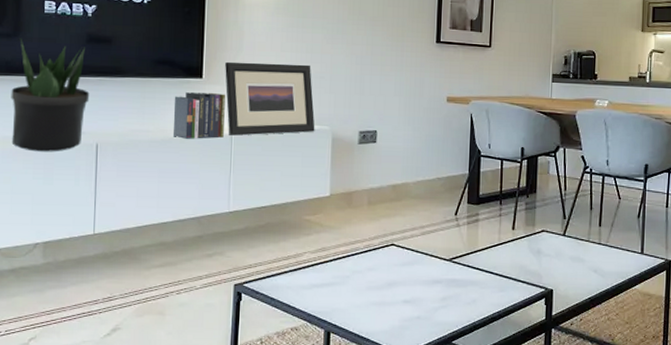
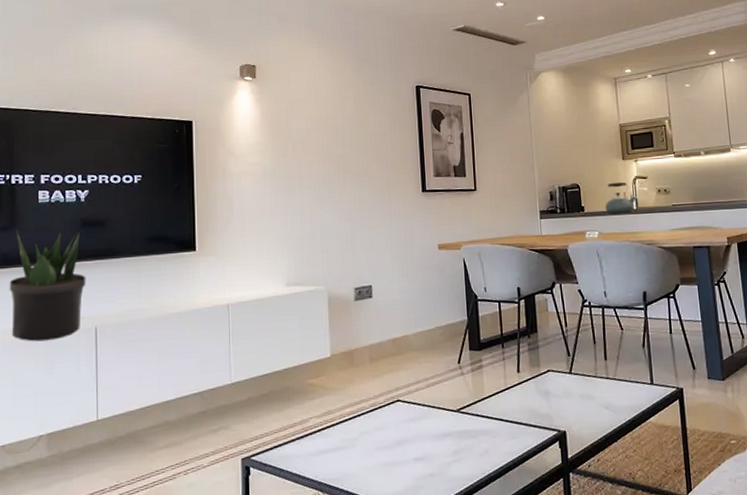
books: present [172,92,225,140] -> none [169,264,221,315]
picture frame: present [225,61,315,136] -> none [217,226,311,305]
kettle: none [618,53,651,86] -> present [605,182,637,215]

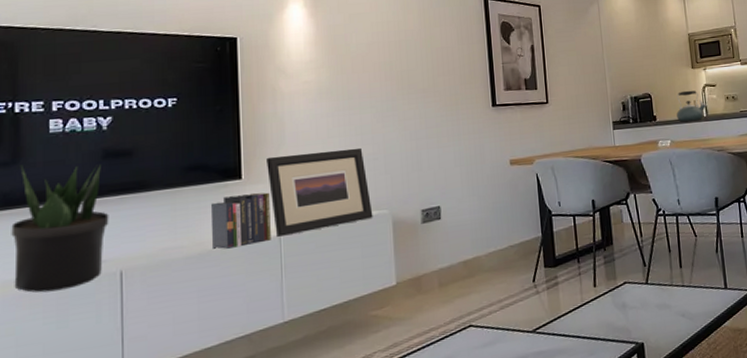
books: none [169,264,221,315] -> present [210,192,271,250]
picture frame: none [217,226,311,305] -> present [267,147,373,237]

